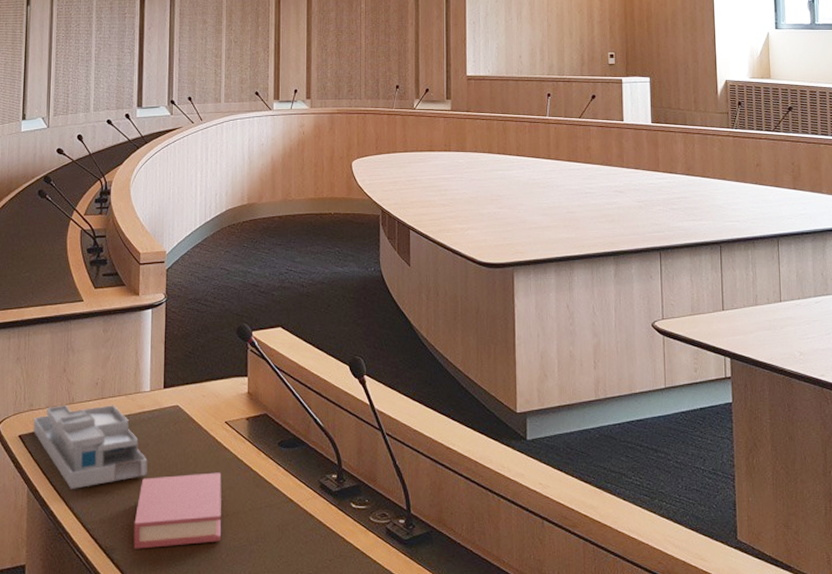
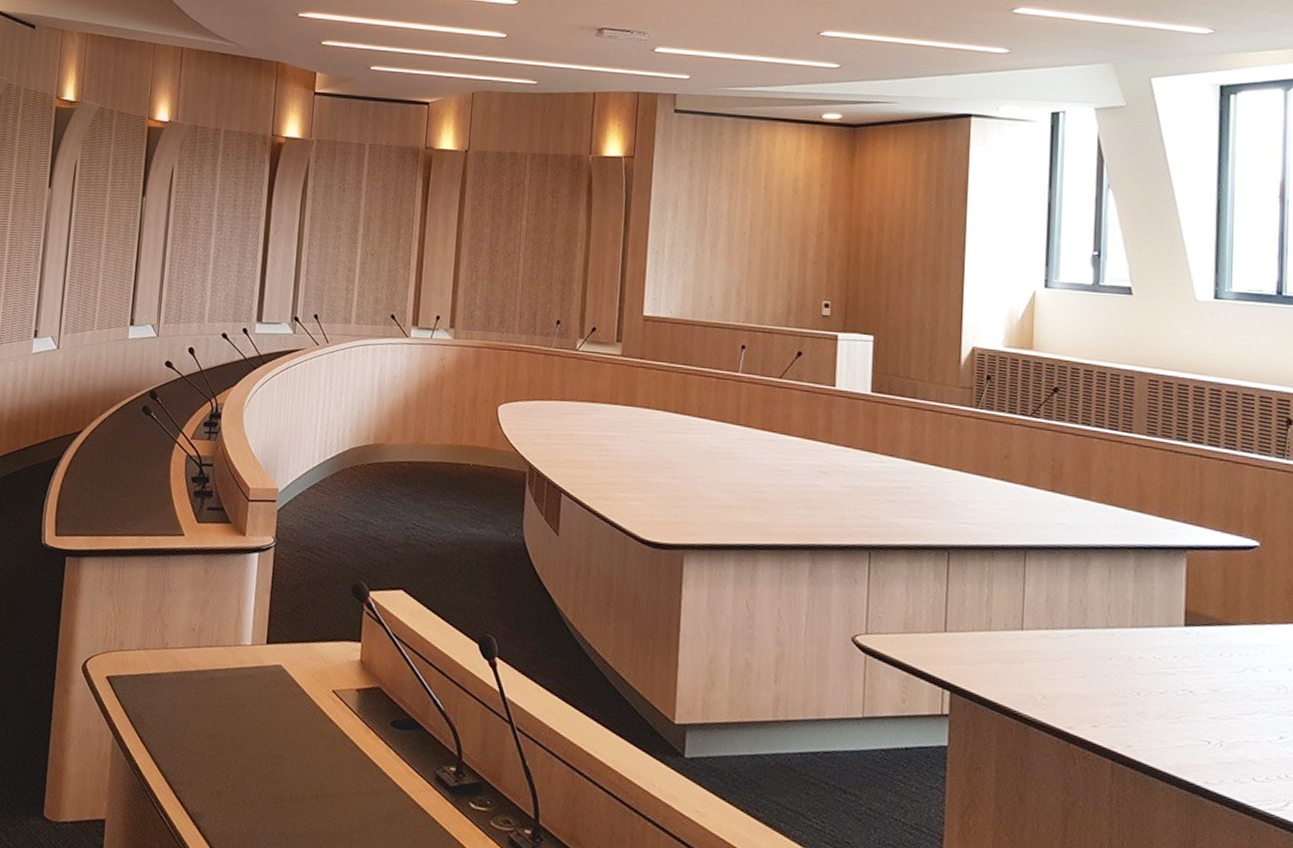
desk organizer: present [33,404,148,489] -> none [122,648,244,744]
book: present [133,472,222,549] -> none [222,742,325,825]

